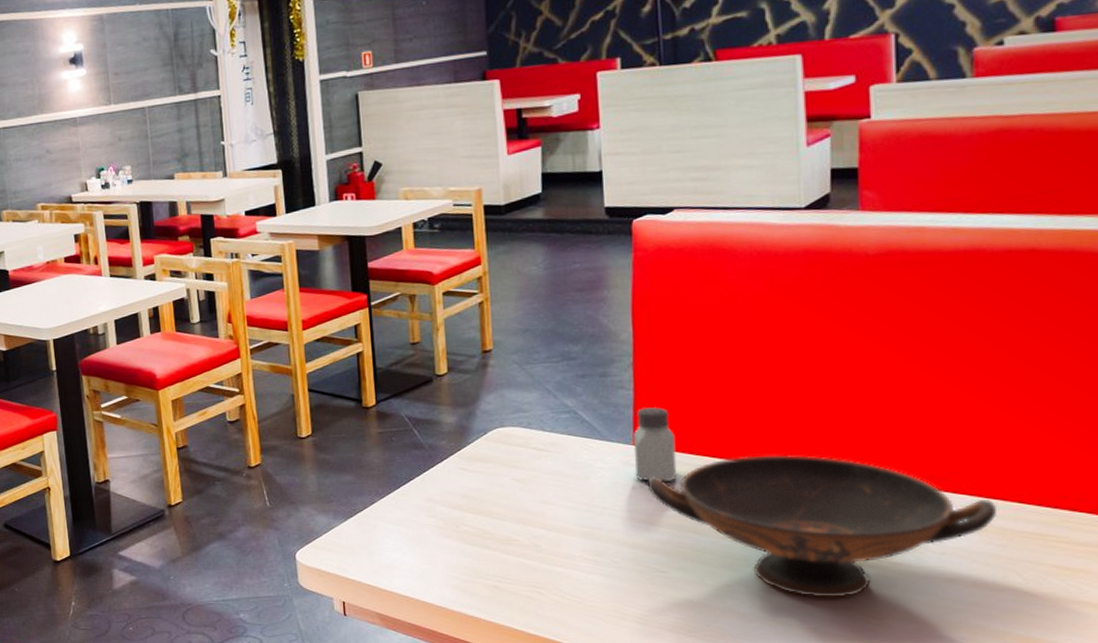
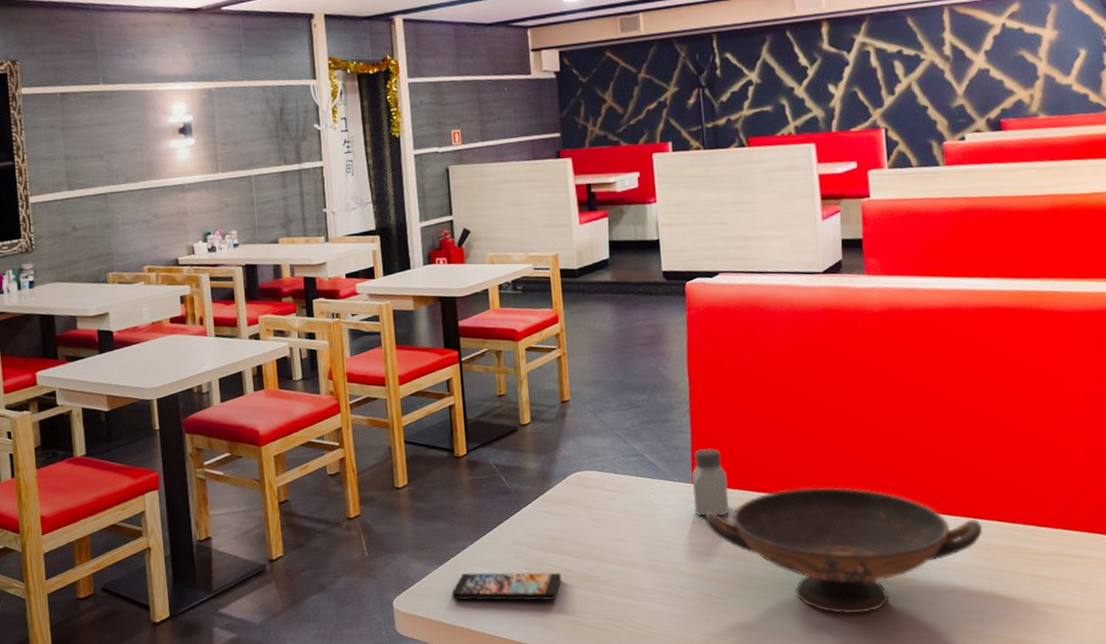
smartphone: none [358,529,479,562] -> present [451,572,561,601]

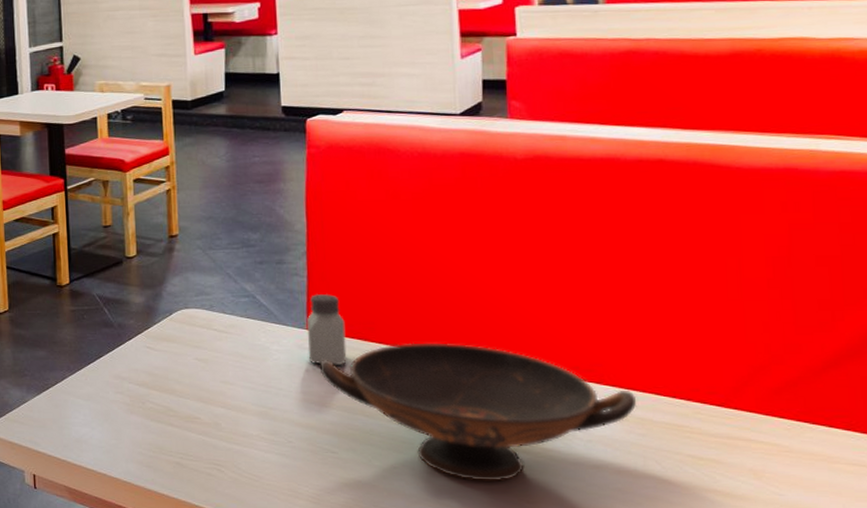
smartphone: present [451,572,561,601] -> none [49,404,163,438]

